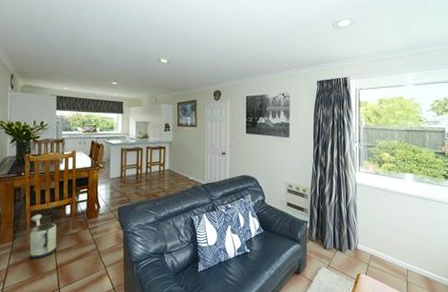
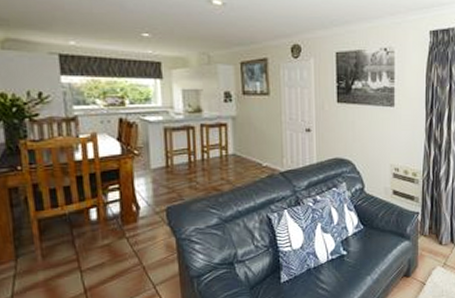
watering can: present [29,214,56,258] -> none [38,222,82,282]

